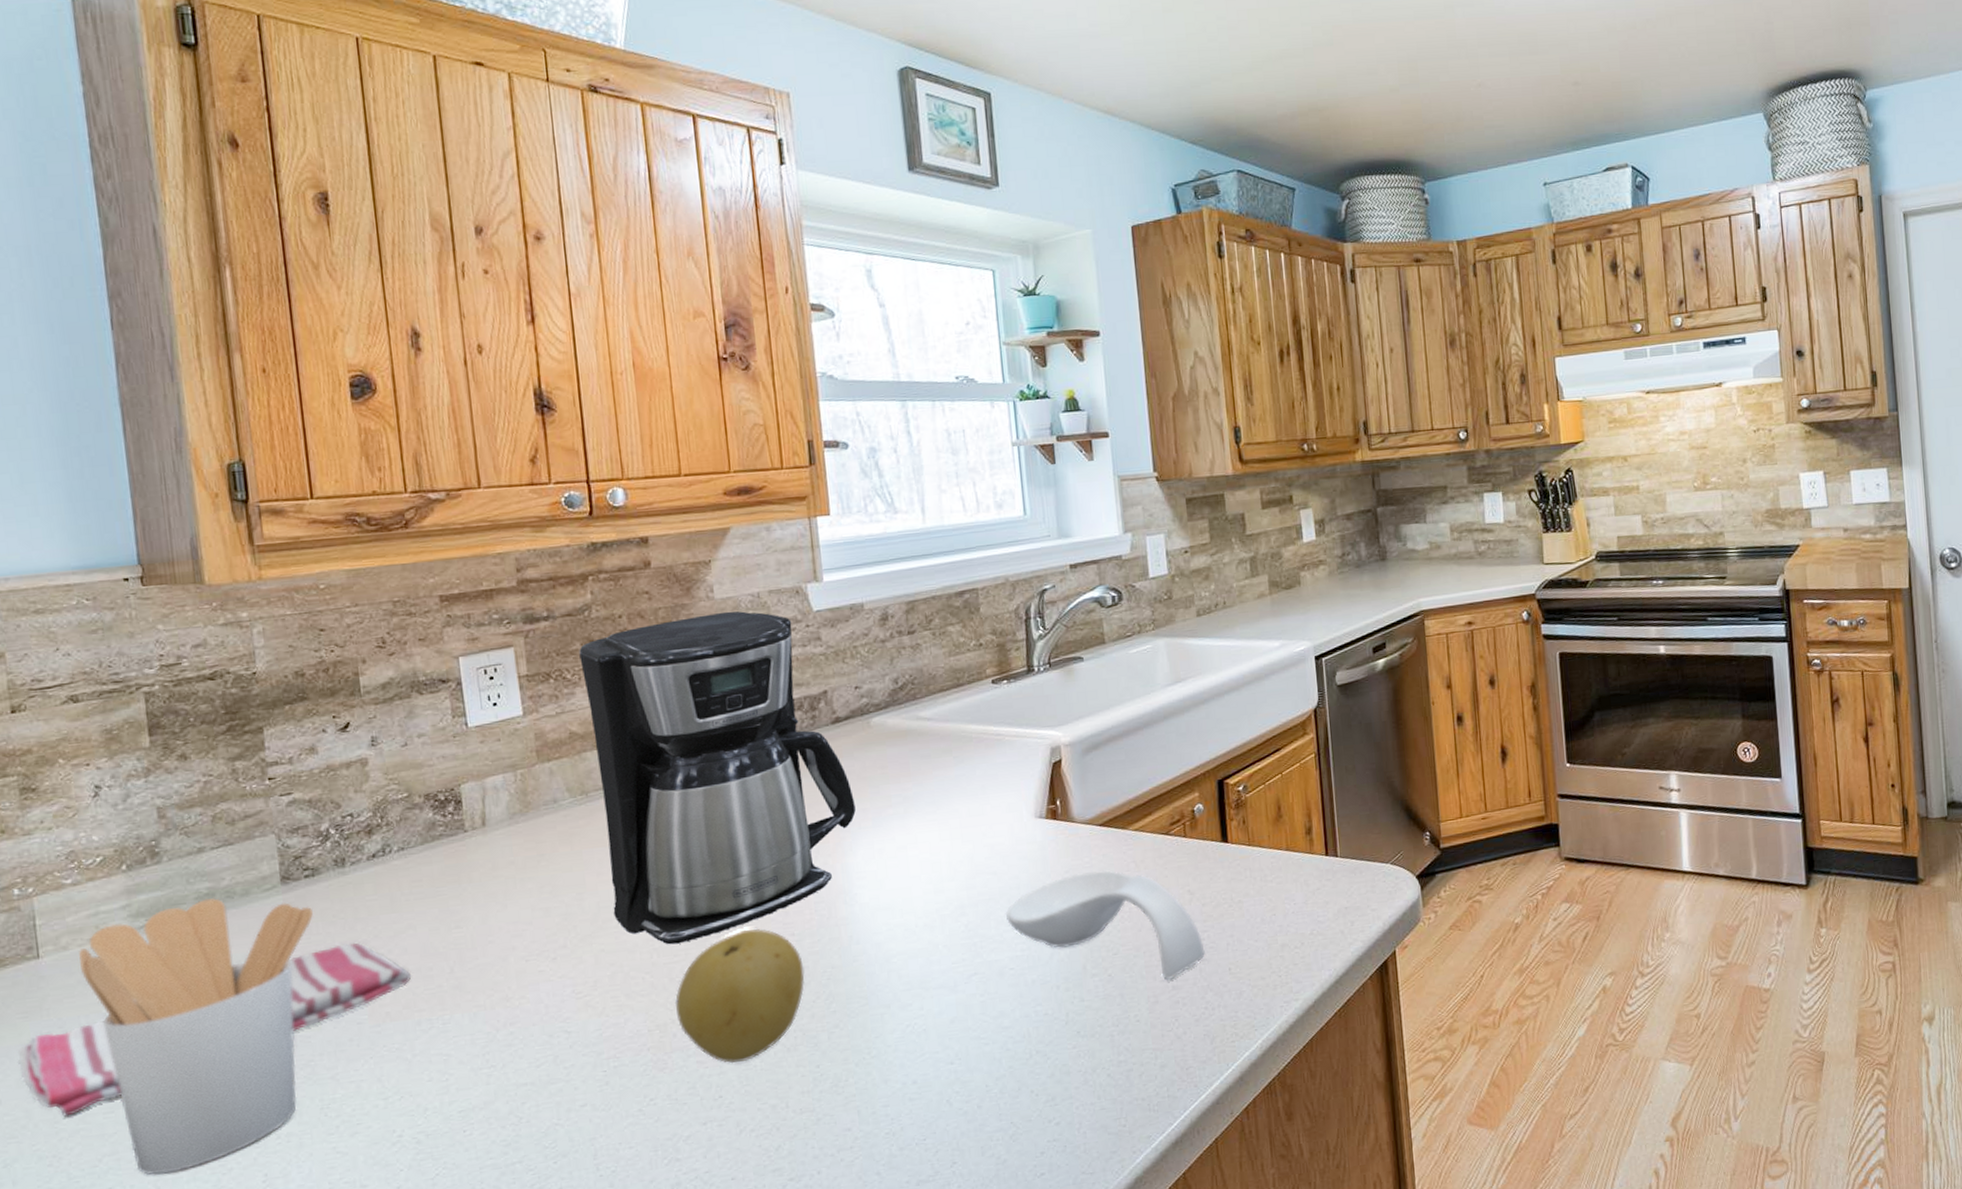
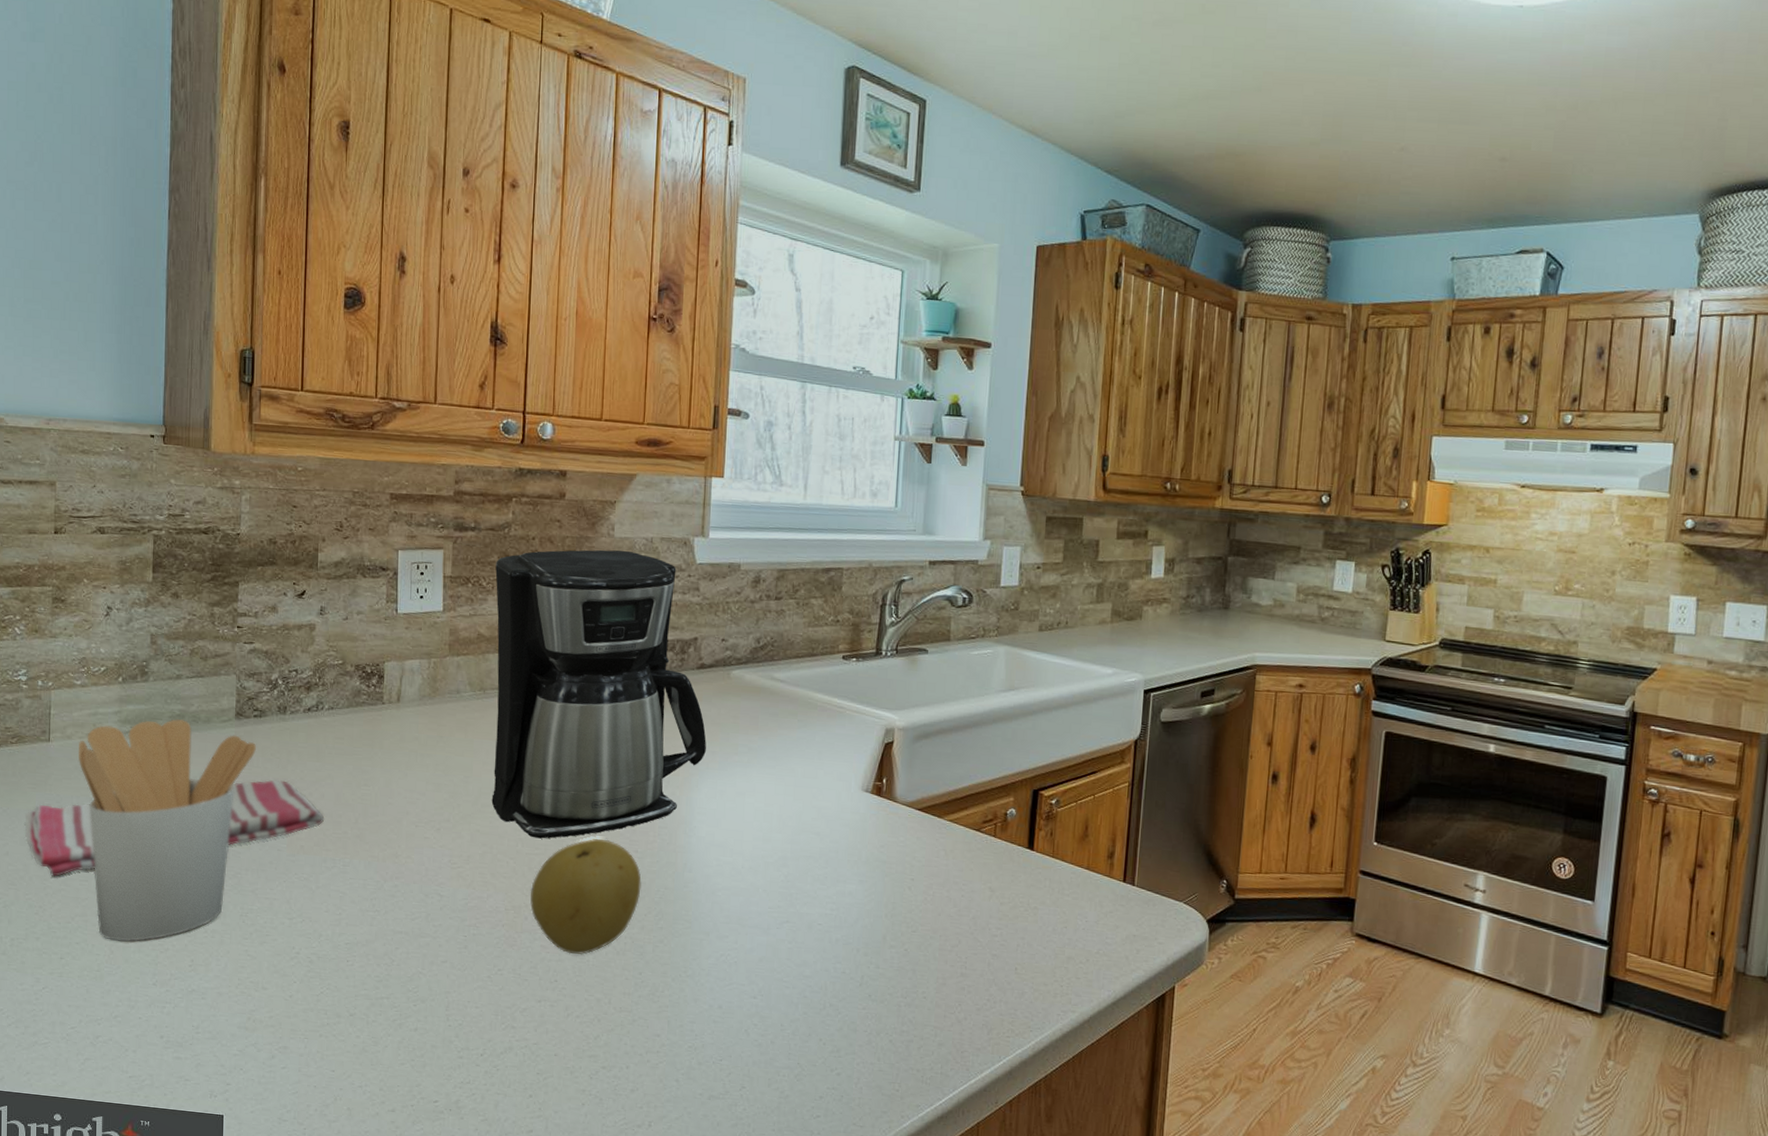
spoon rest: present [1005,871,1205,980] -> none [821,850,996,967]

